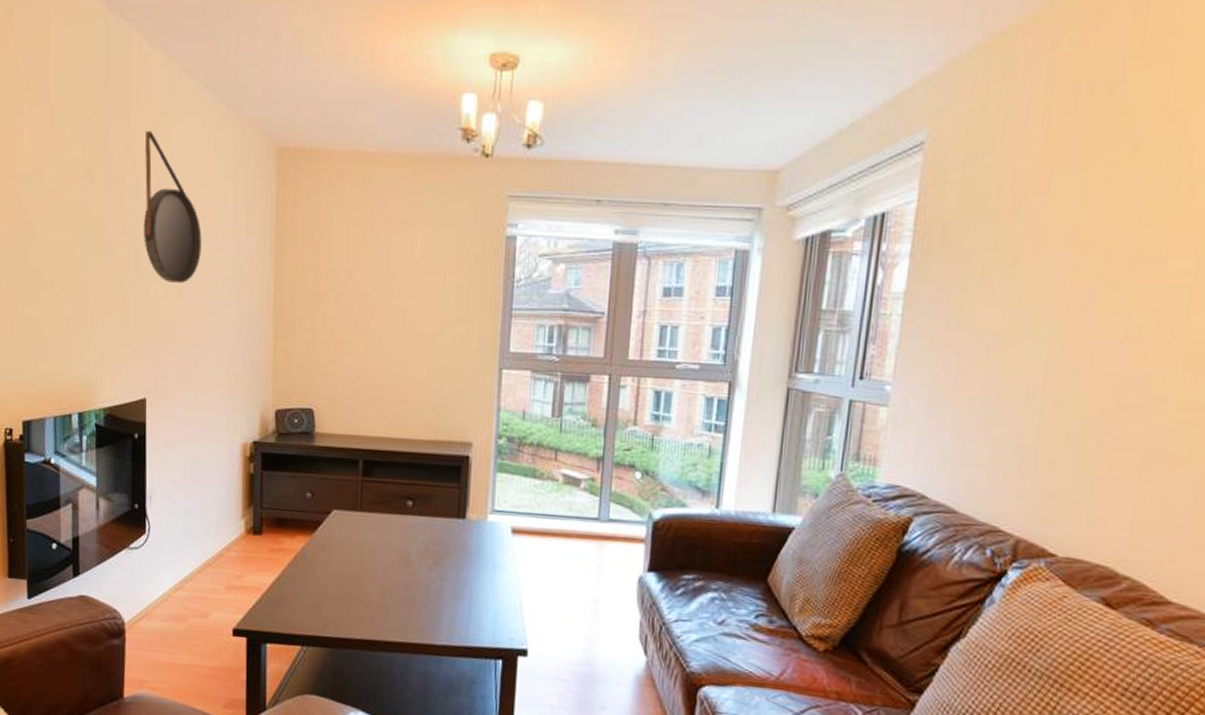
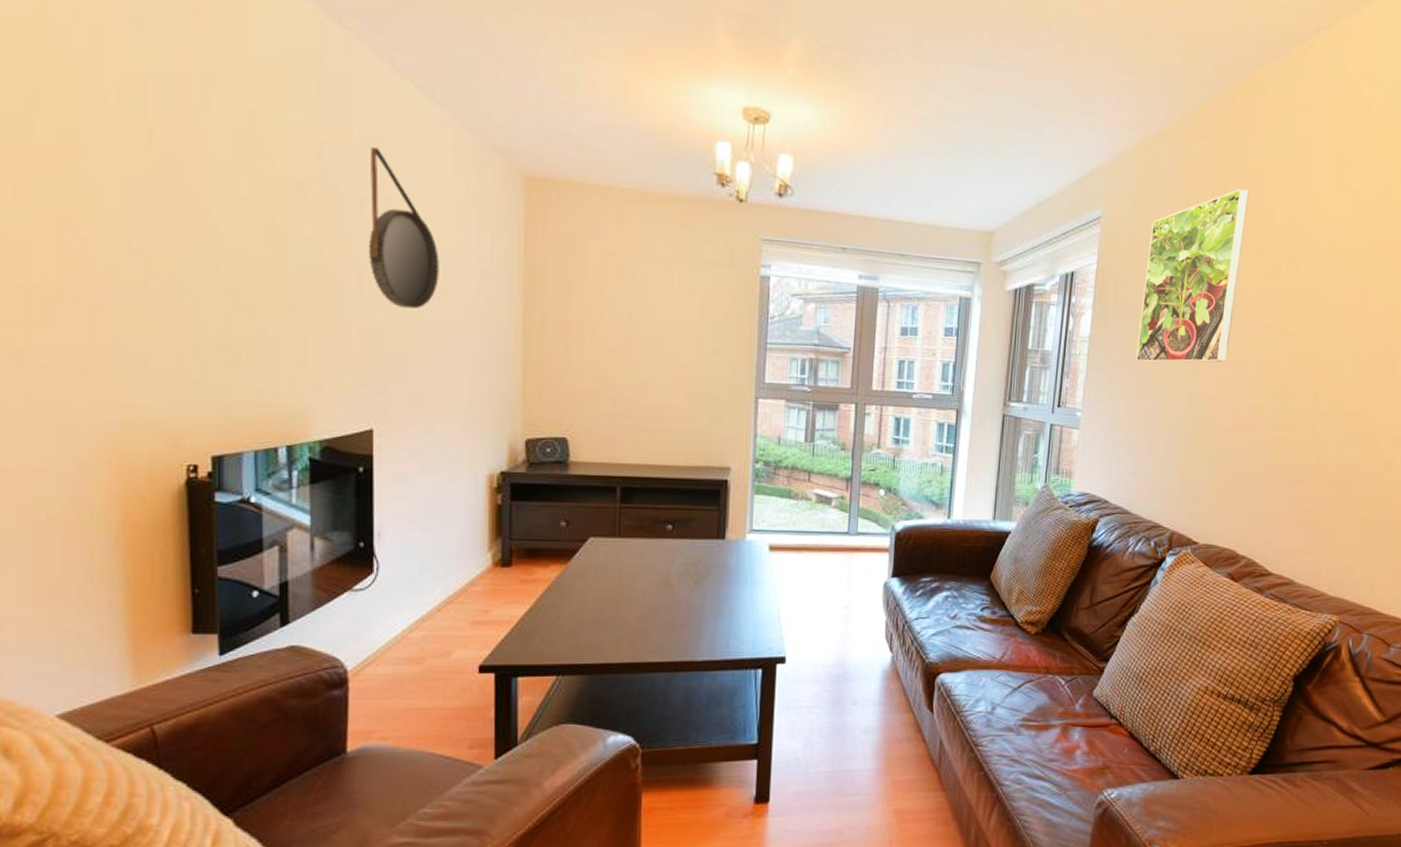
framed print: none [970,89,1149,324] -> present [1136,188,1250,363]

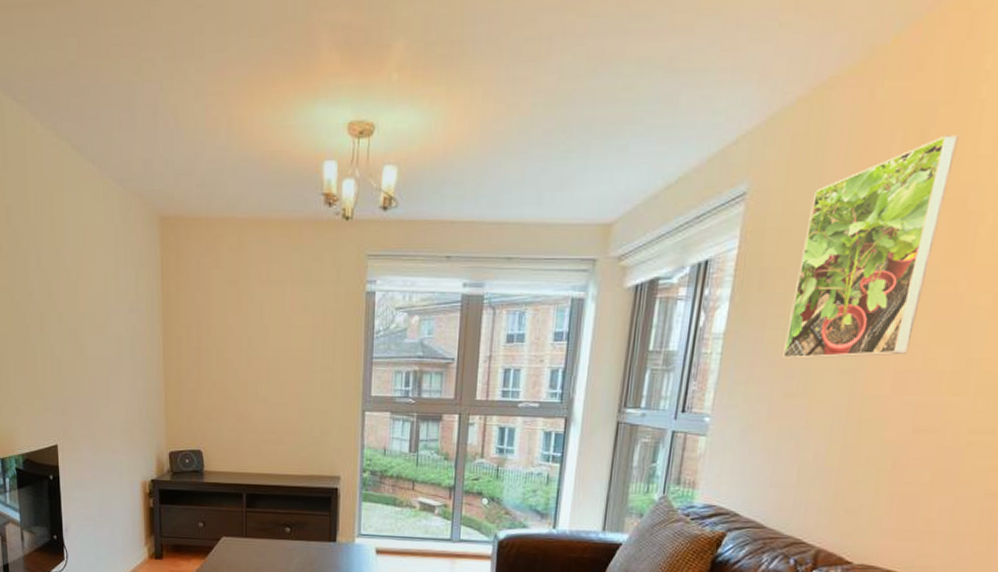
home mirror: present [368,146,439,309] -> none [43,204,98,342]

